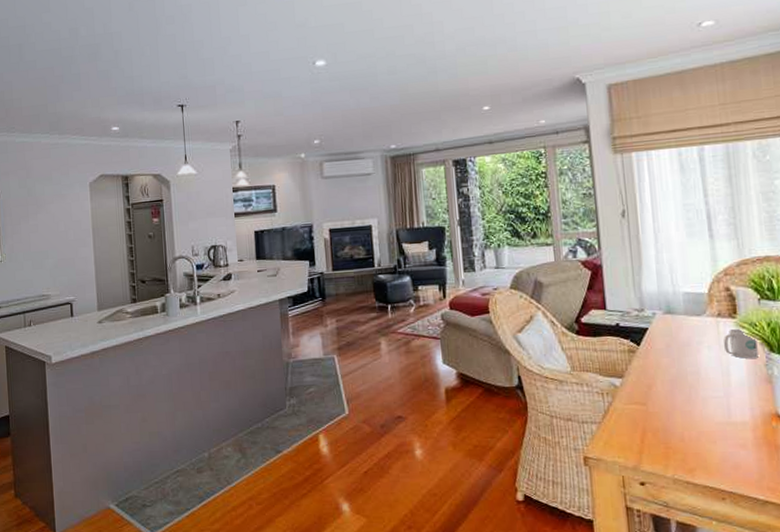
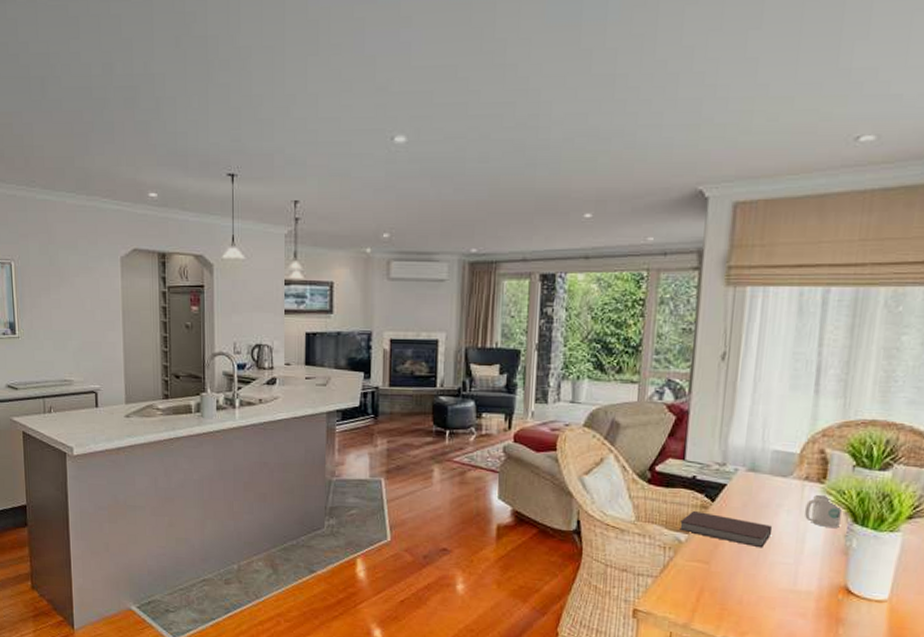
notebook: none [612,355,698,385] -> present [679,510,773,548]

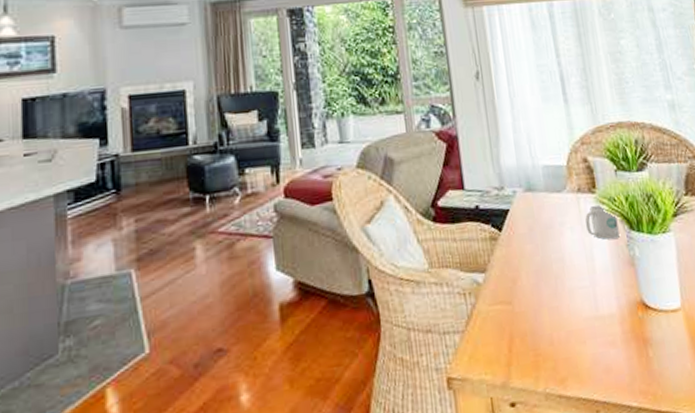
notebook: present [679,510,773,548] -> none [474,244,563,275]

